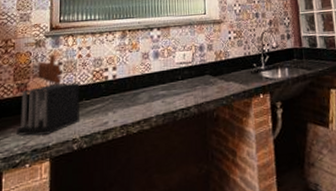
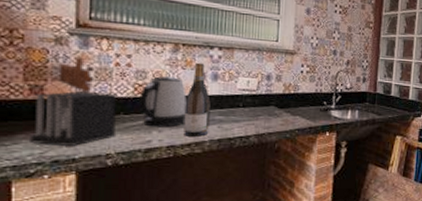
kettle: none [97,60,135,109] -> present [139,76,187,127]
wine bottle: none [133,44,155,114] -> present [183,62,211,137]

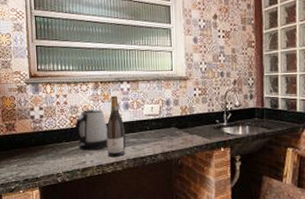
knife block: present [30,56,118,147] -> none [9,100,62,169]

